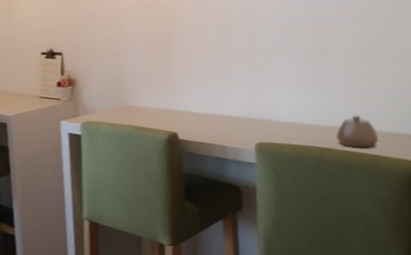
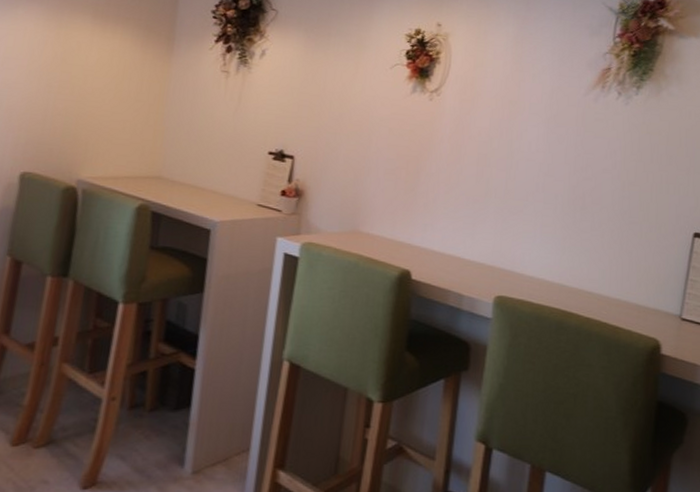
sugar bowl: present [336,115,379,149] -> none [580,279,624,318]

